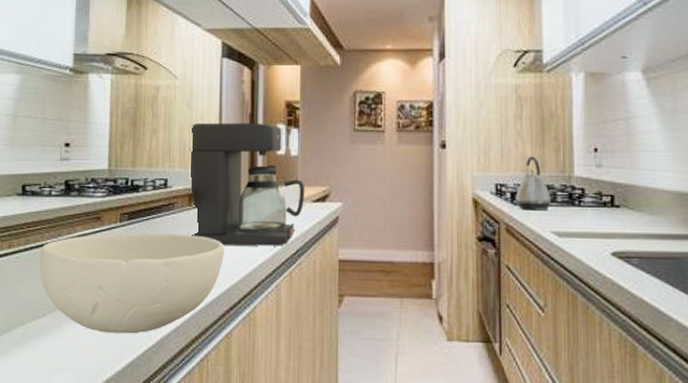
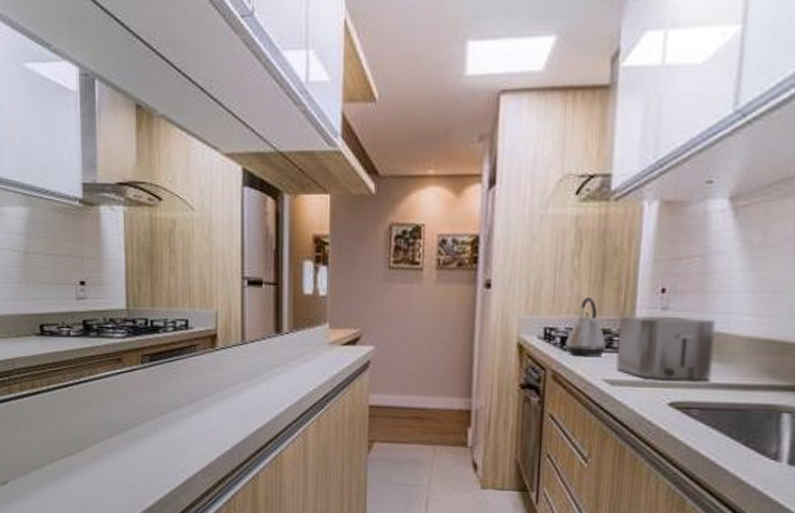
bowl: present [39,233,224,334] -> none [63,375,249,474]
coffee maker: present [188,123,305,246] -> none [211,259,335,391]
toaster: none [560,172,645,234] -> present [616,315,716,382]

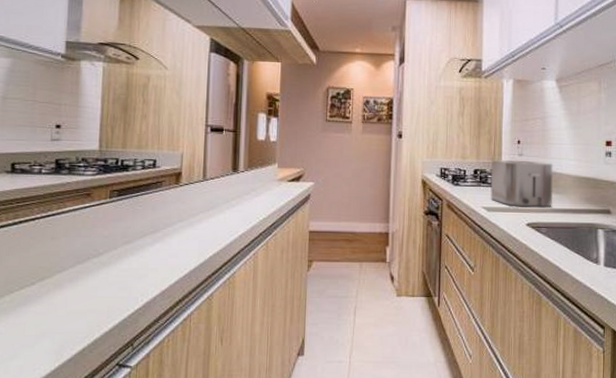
kettle: present [565,297,607,357] -> none [455,146,484,190]

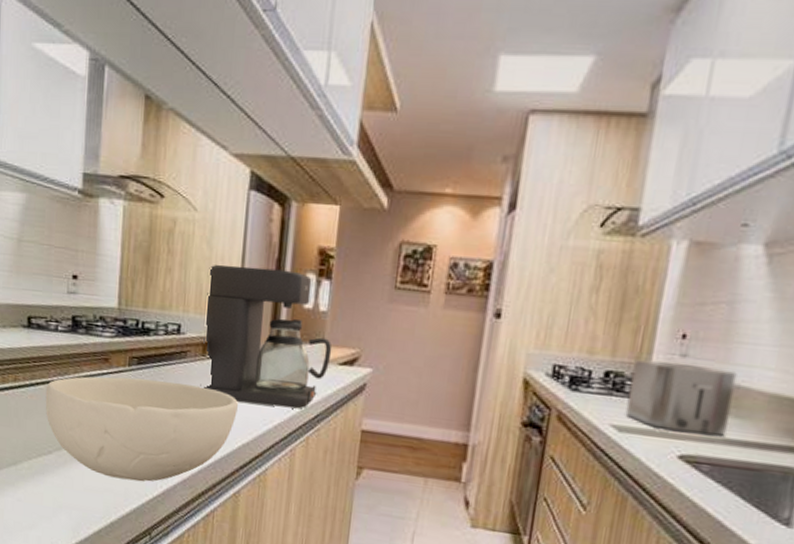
bowl: none [28,208,208,299] -> present [45,376,238,482]
coffee maker: none [174,110,282,220] -> present [200,265,332,409]

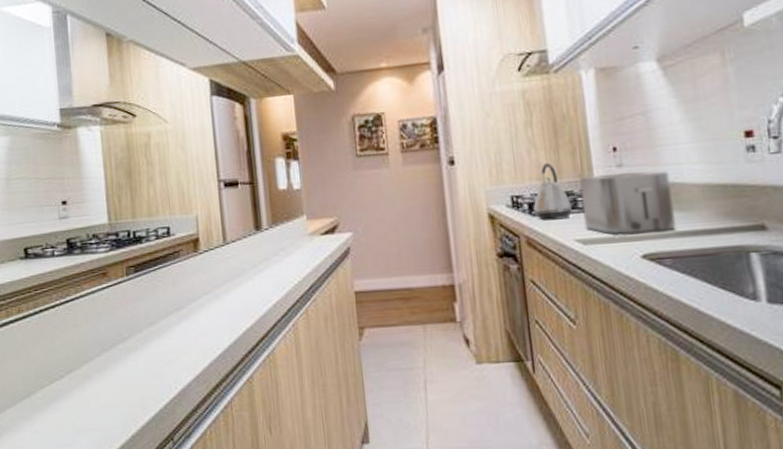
bowl: present [45,376,238,482] -> none [50,281,236,389]
coffee maker: present [200,265,332,409] -> none [187,159,313,288]
kettle: none [574,336,619,401] -> present [533,163,573,220]

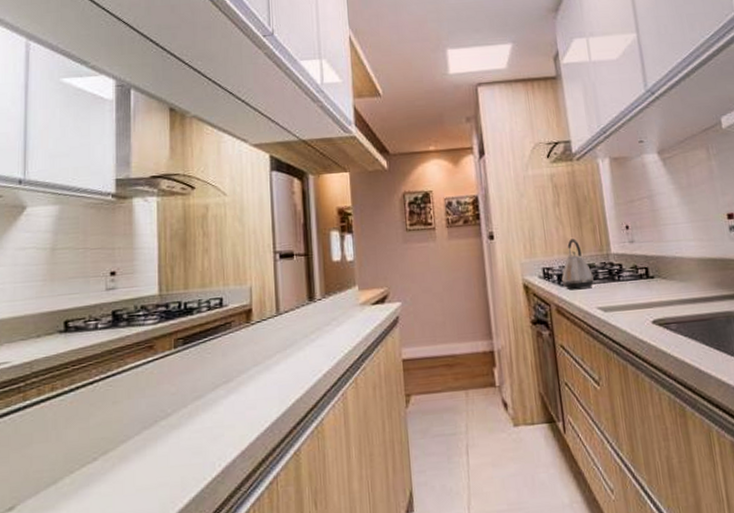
toaster: present [579,171,676,236] -> none [599,246,679,304]

